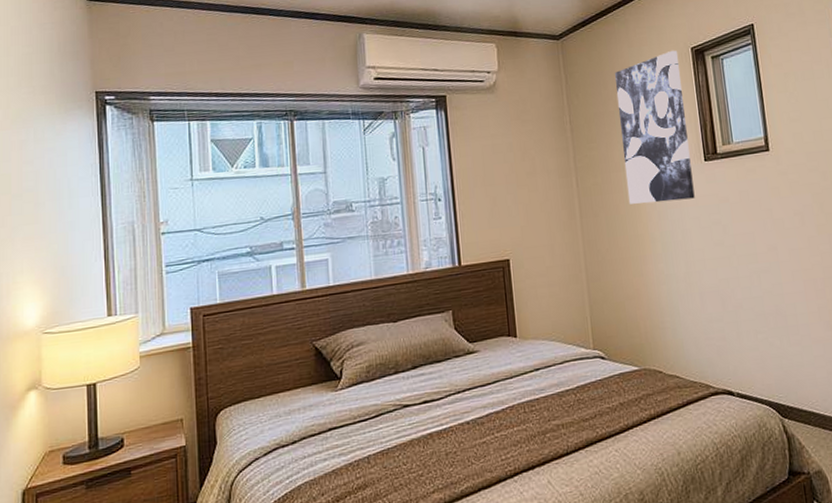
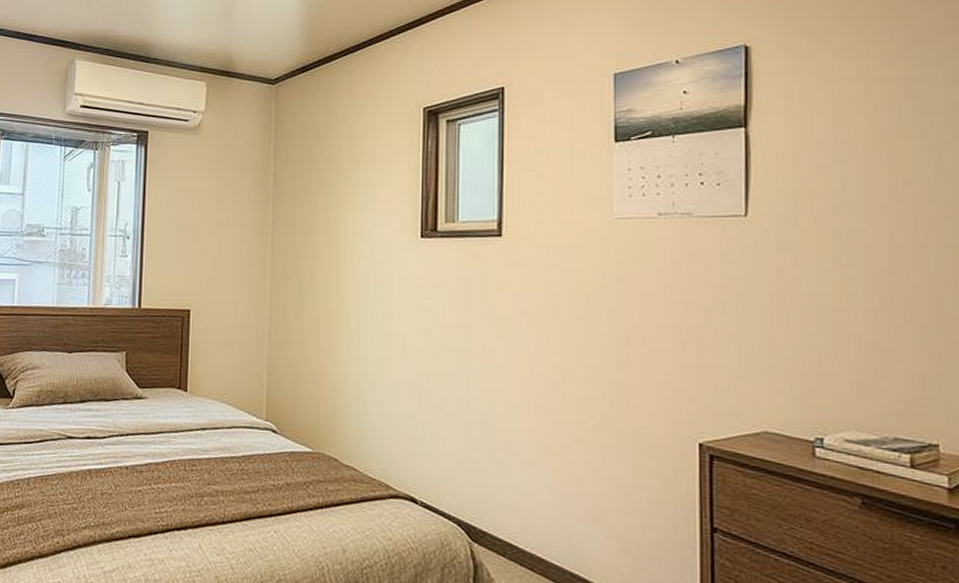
wall art: present [614,50,695,204] -> none [326,108,407,277]

